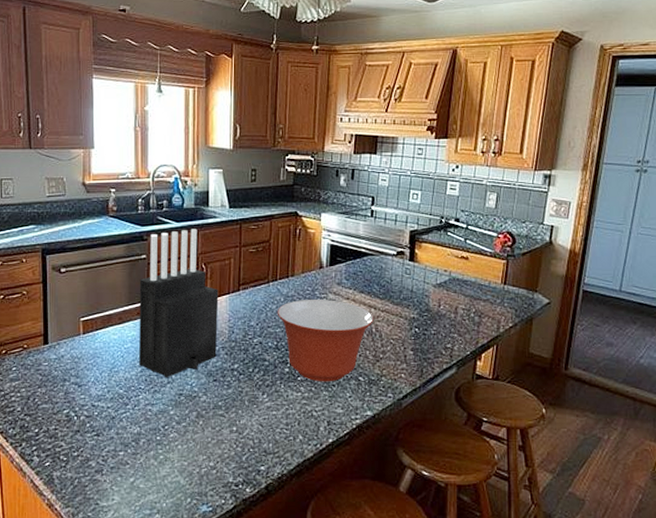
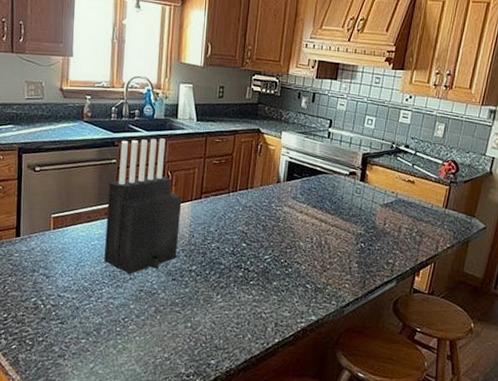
mixing bowl: present [277,299,374,382] -> none [235,210,324,288]

